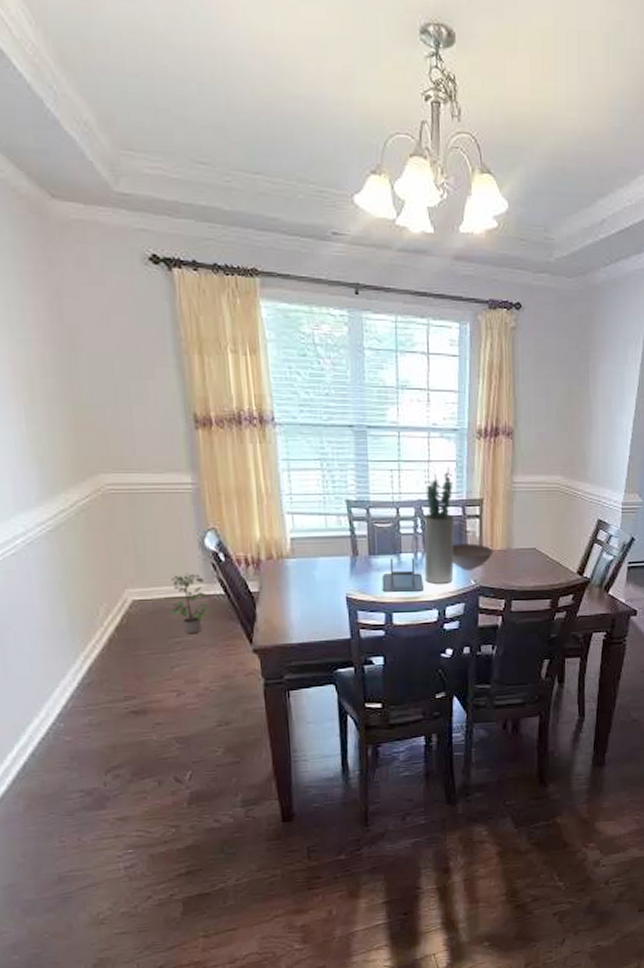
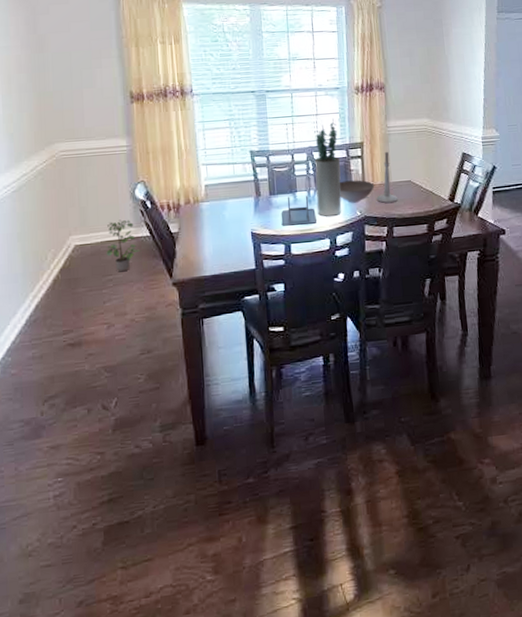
candlestick: none [494,512,520,573] -> present [376,151,399,204]

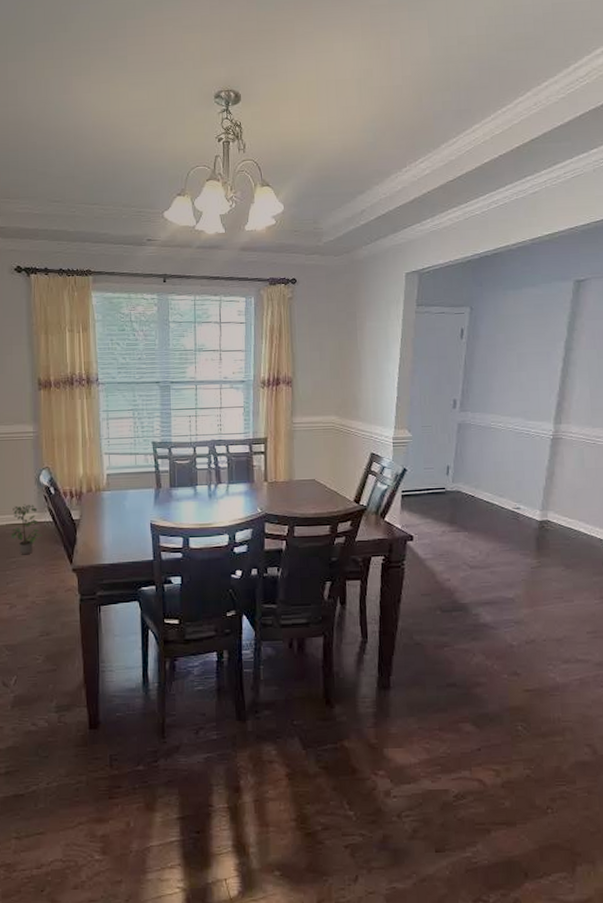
napkin holder: present [281,195,317,226] -> none [180,489,216,519]
vase: present [314,119,342,217] -> none [216,412,243,512]
bowl: present [339,180,375,203] -> none [240,476,277,500]
candlestick: present [376,151,399,204] -> none [278,448,301,502]

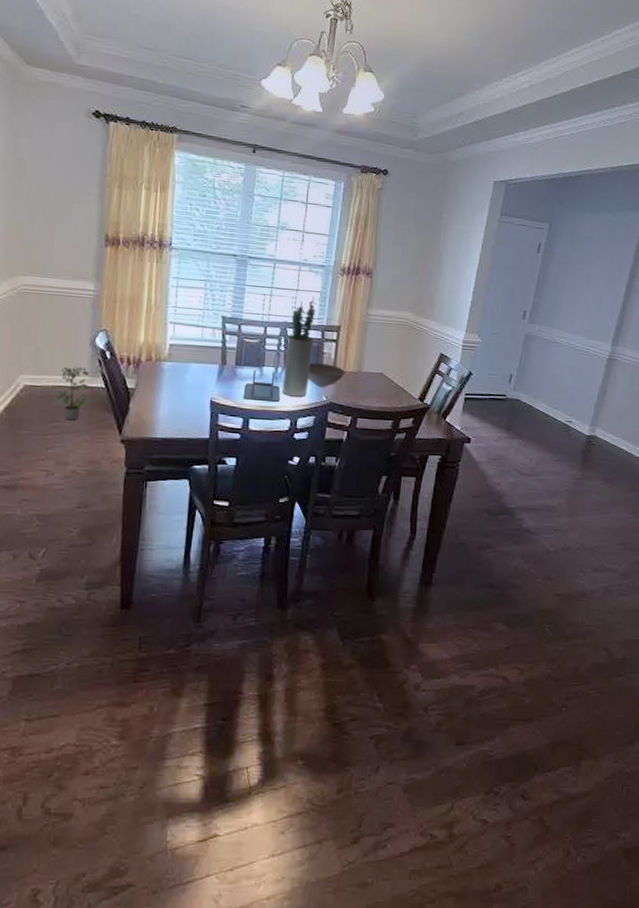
napkin holder: none [180,489,216,519] -> present [243,370,280,402]
vase: none [216,412,243,512] -> present [282,297,316,397]
bowl: none [240,476,277,500] -> present [308,363,345,387]

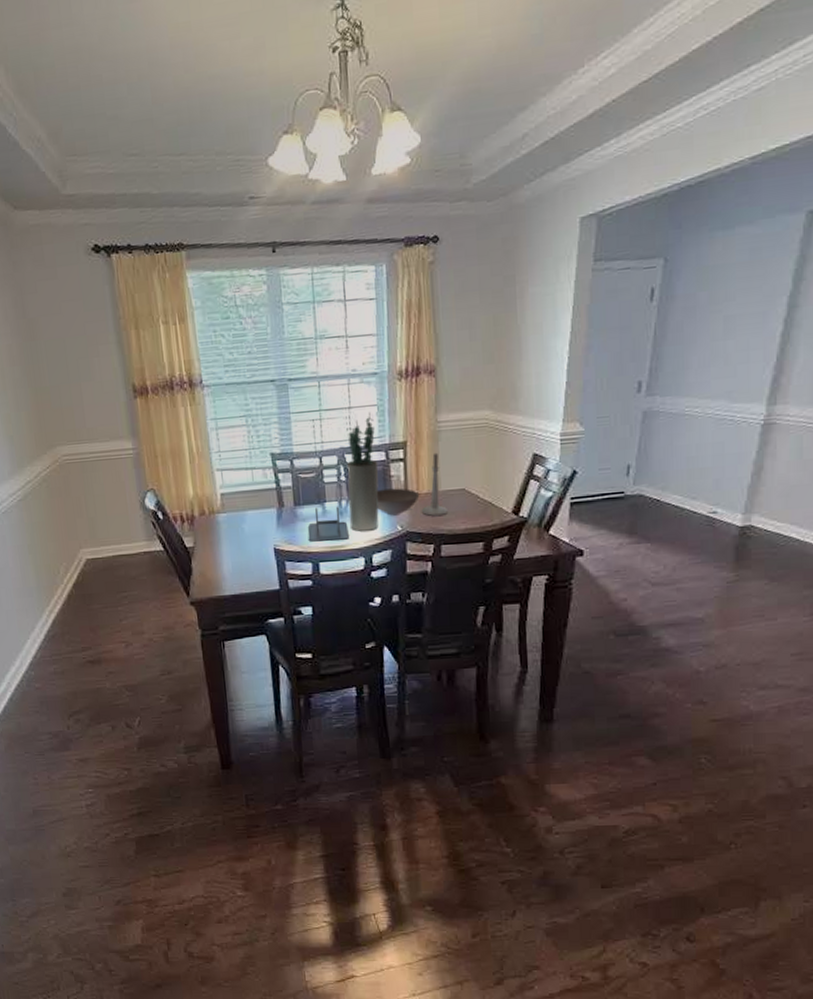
potted plant: present [56,366,92,421] -> none [118,532,155,589]
candlestick: none [344,339,368,393] -> present [421,452,449,517]

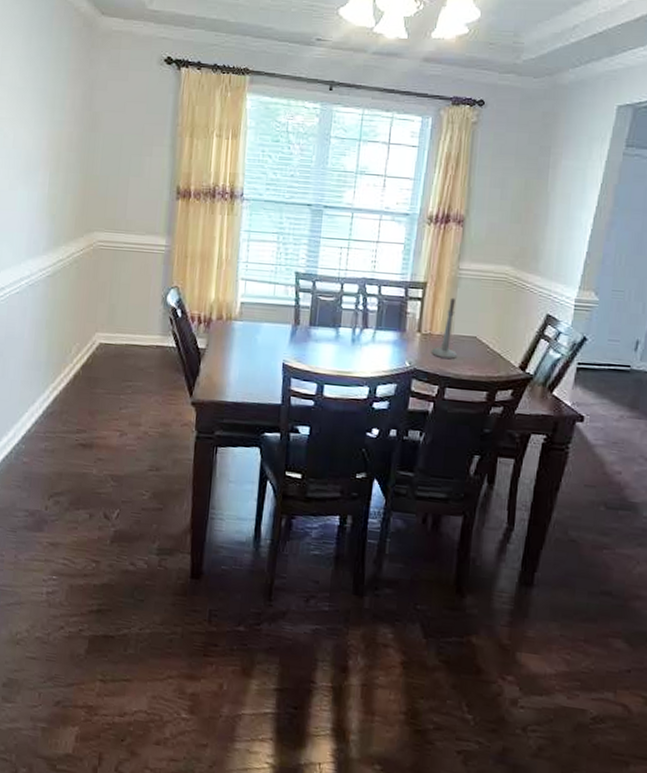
napkin holder: present [308,506,349,542] -> none [317,331,358,367]
vase: present [347,412,379,531] -> none [360,249,399,362]
bowl: present [376,488,420,516] -> none [389,323,432,352]

